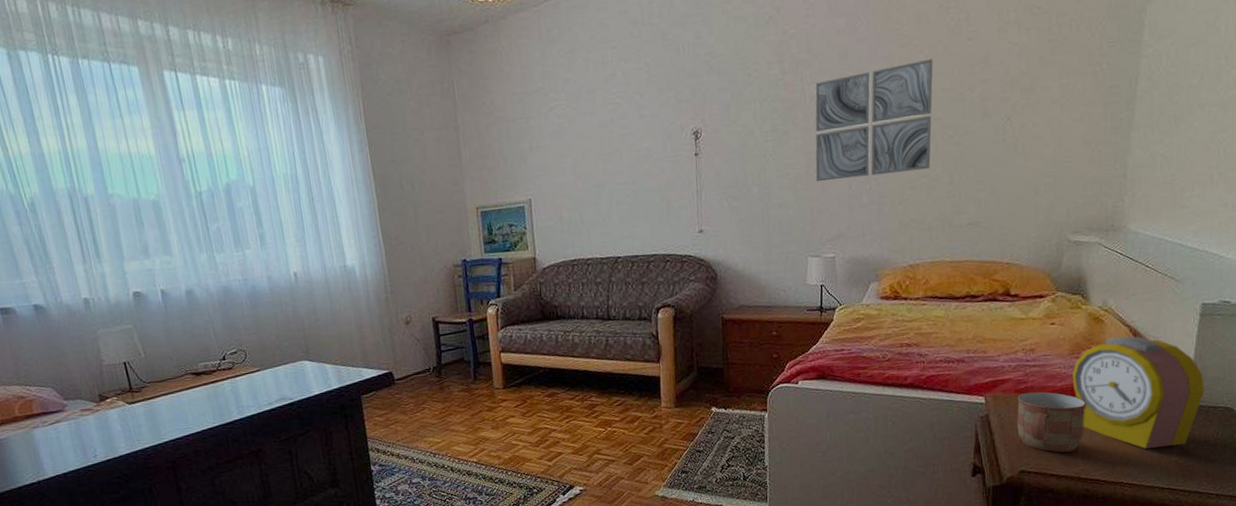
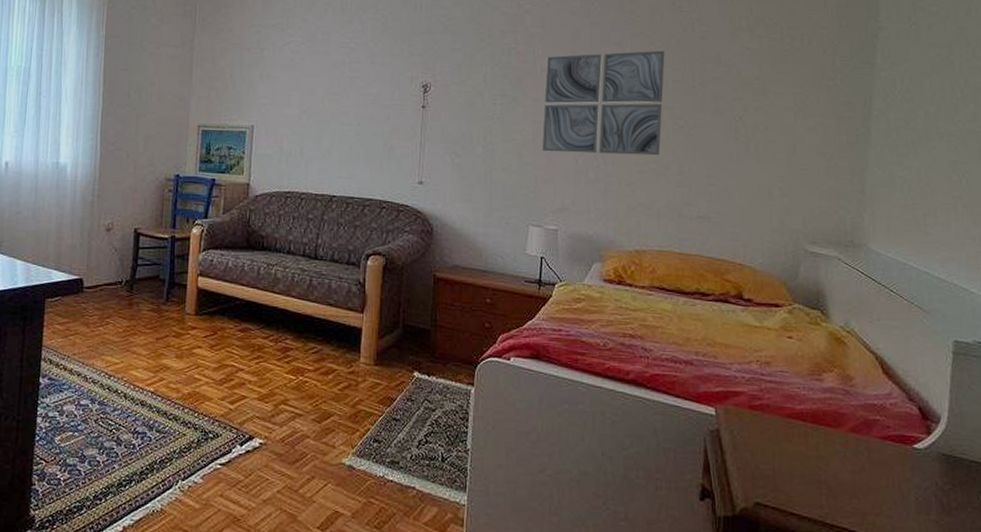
mug: present [1017,391,1087,453] -> none [751,411,831,488]
alarm clock: present [1072,336,1205,449] -> none [812,364,965,501]

